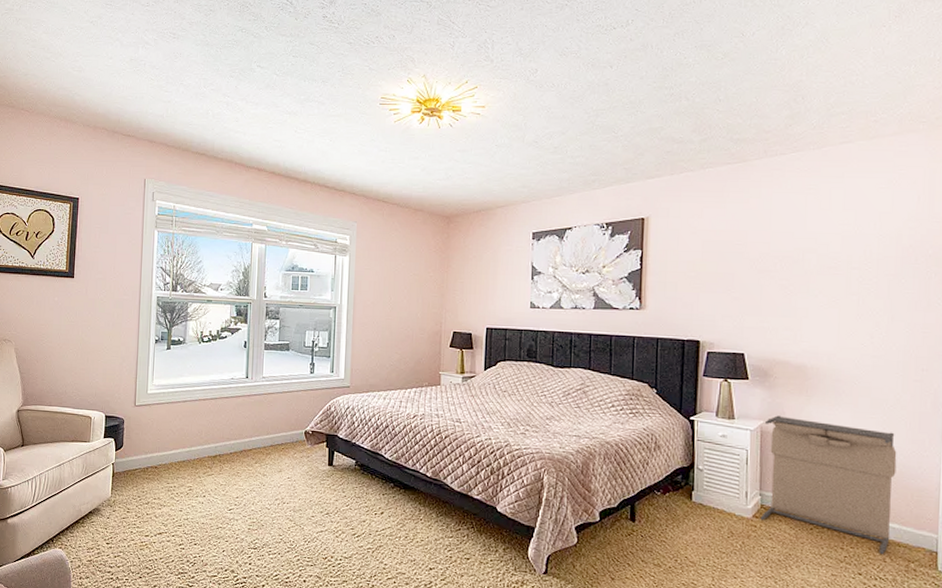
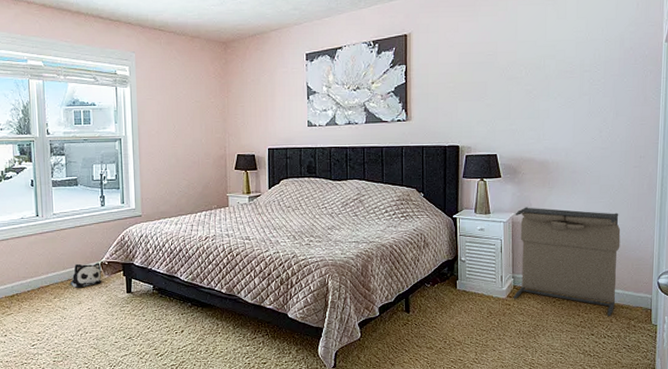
plush toy: none [273,430,304,455] -> present [70,263,101,288]

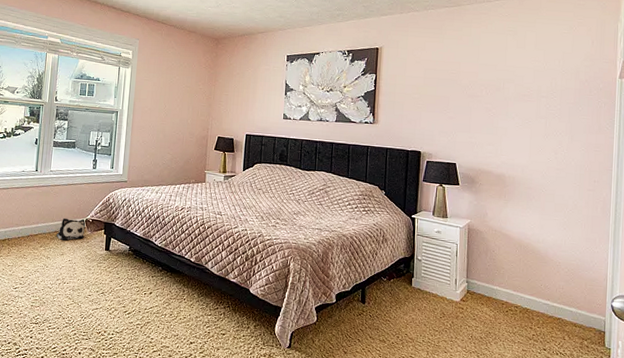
laundry hamper: present [513,207,621,316] -> none [466,216,575,333]

